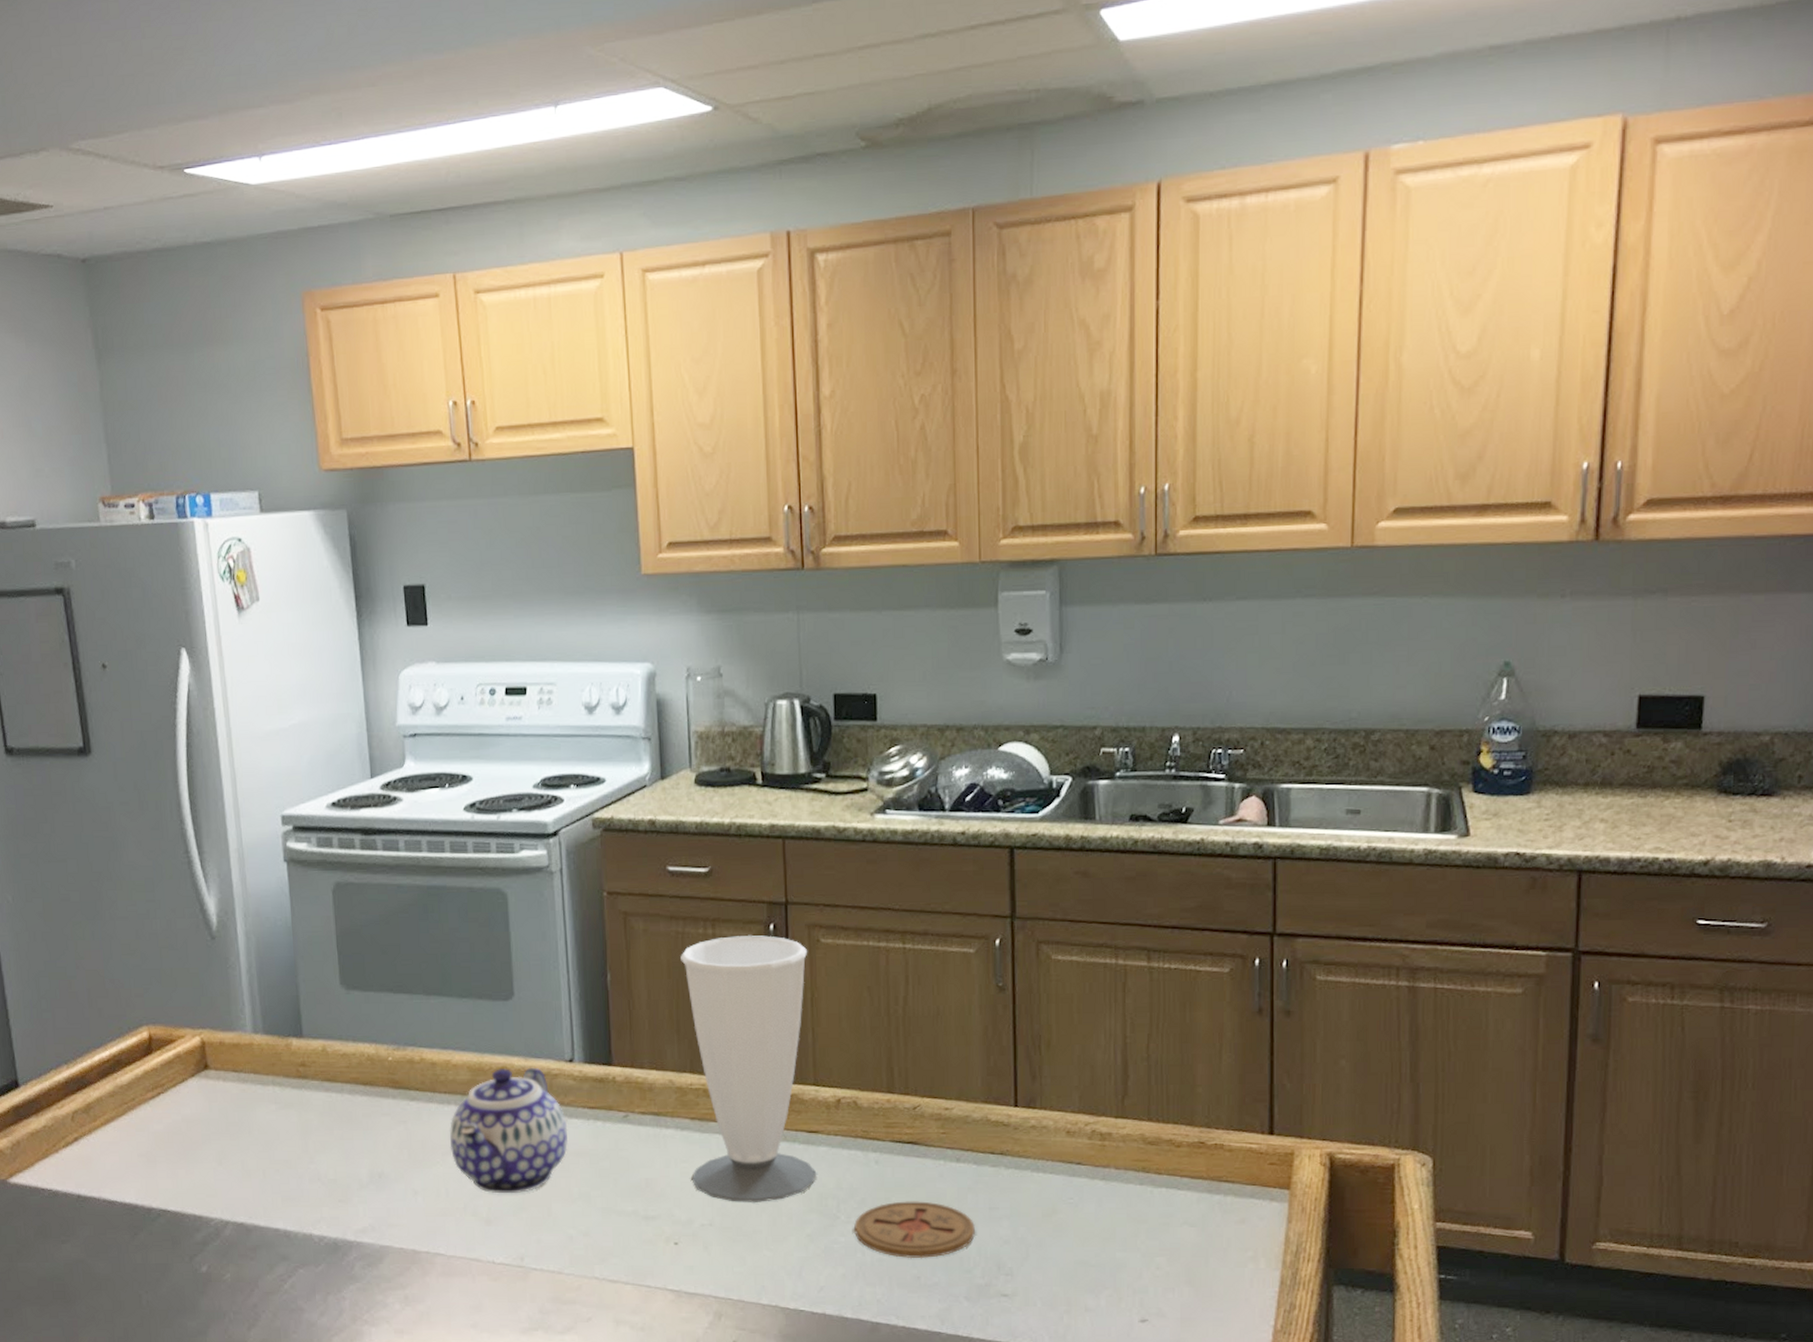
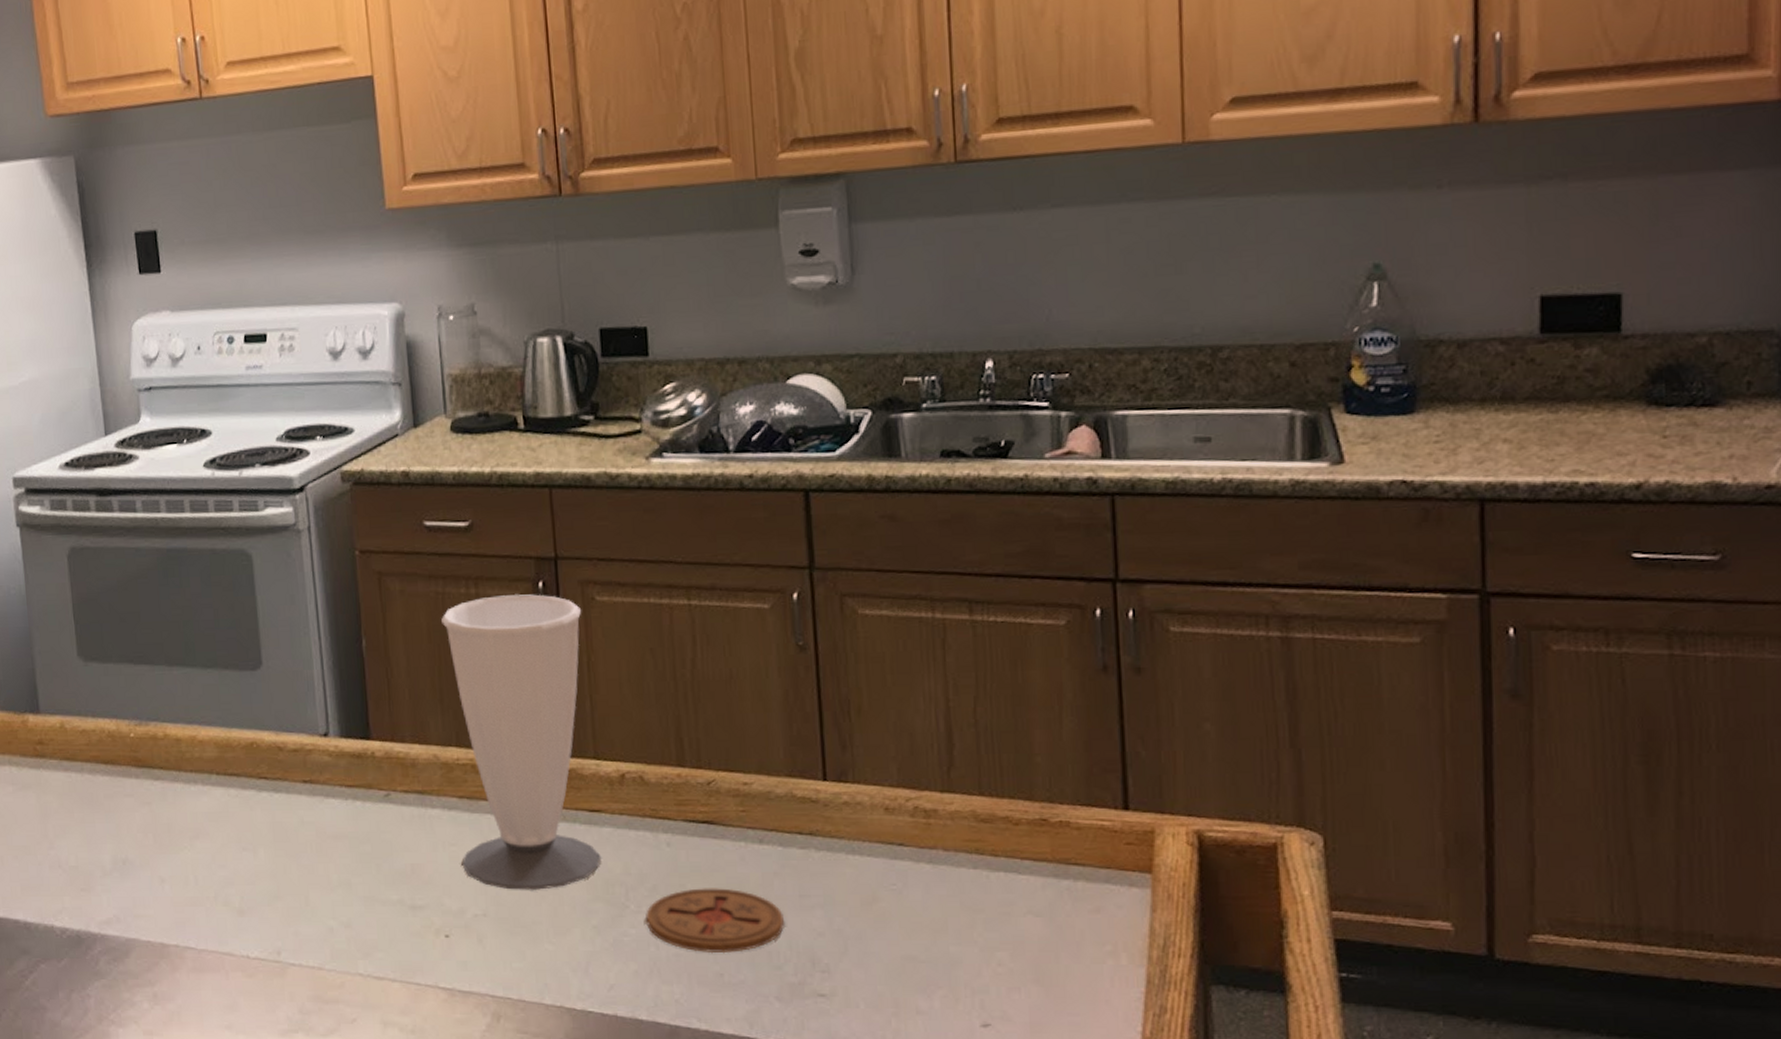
teapot: present [450,1067,568,1194] -> none [197,743,325,882]

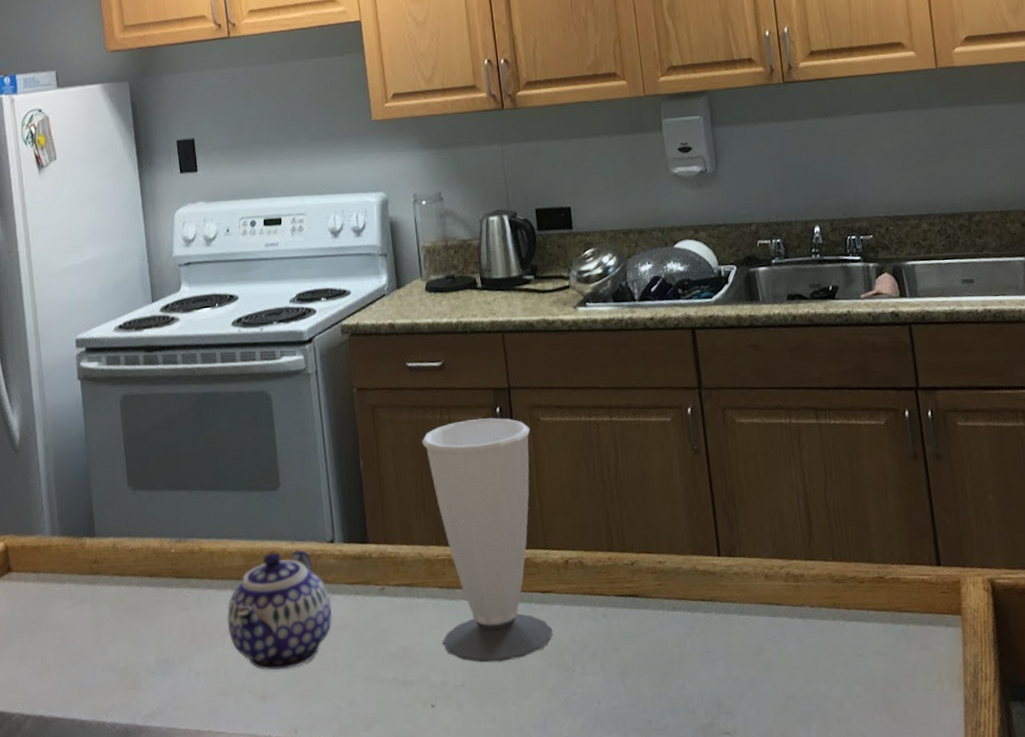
teapot: none [197,743,325,882] -> present [227,550,332,670]
coaster: present [645,888,784,954] -> none [588,649,696,705]

